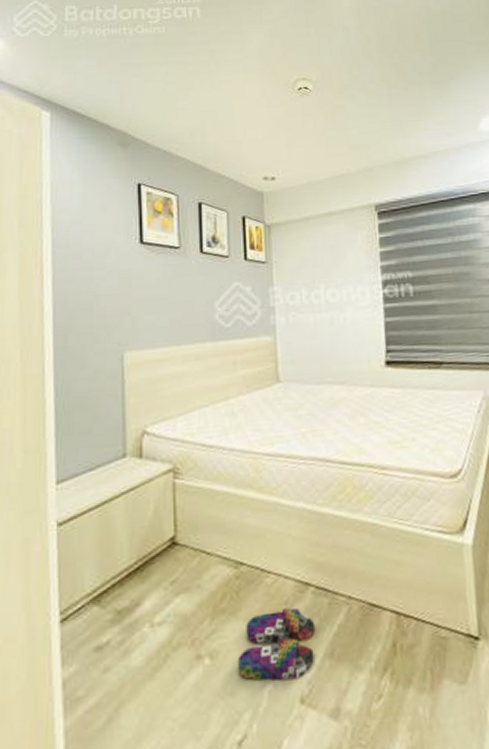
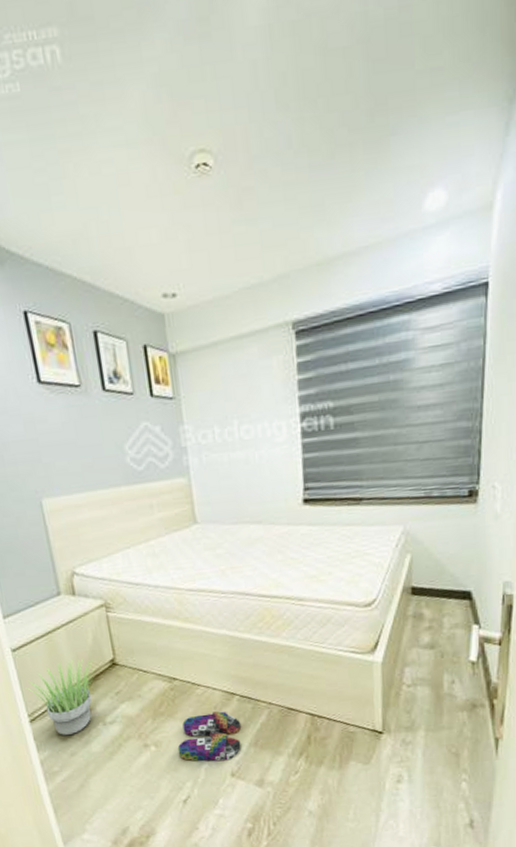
potted plant: none [64,535,152,643] -> present [25,658,96,736]

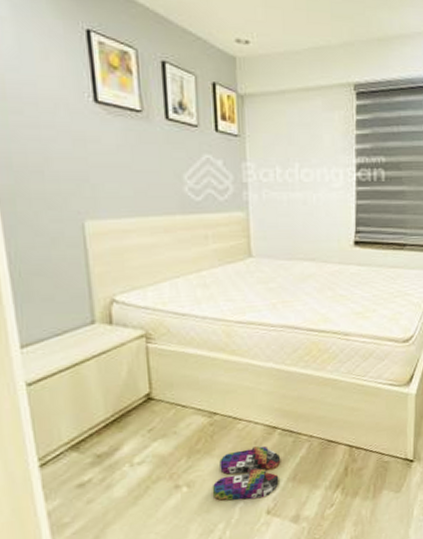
potted plant: present [25,658,96,736] -> none [39,393,128,481]

